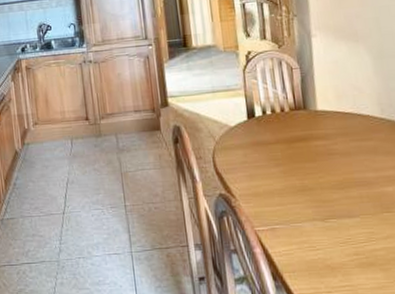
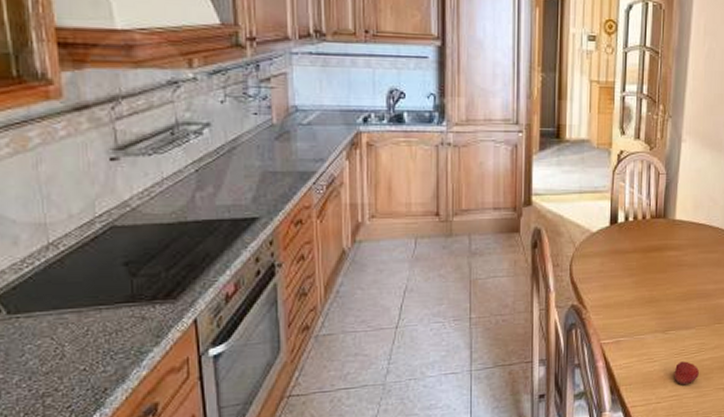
fruit: none [342,250,373,276] -> present [674,361,699,386]

